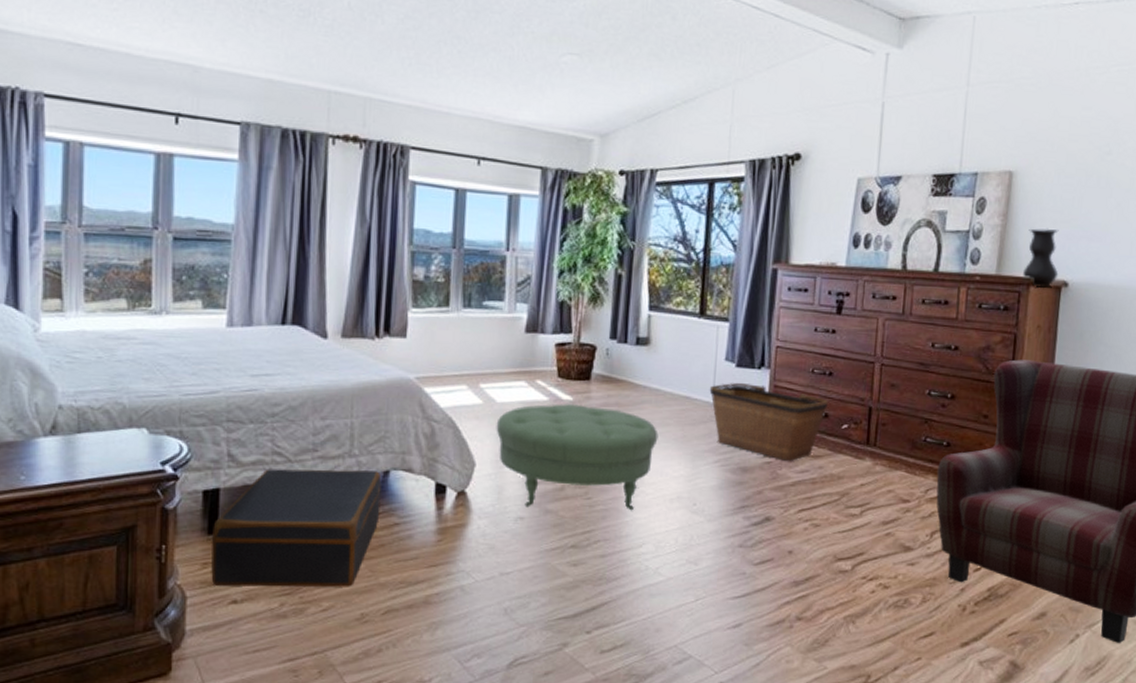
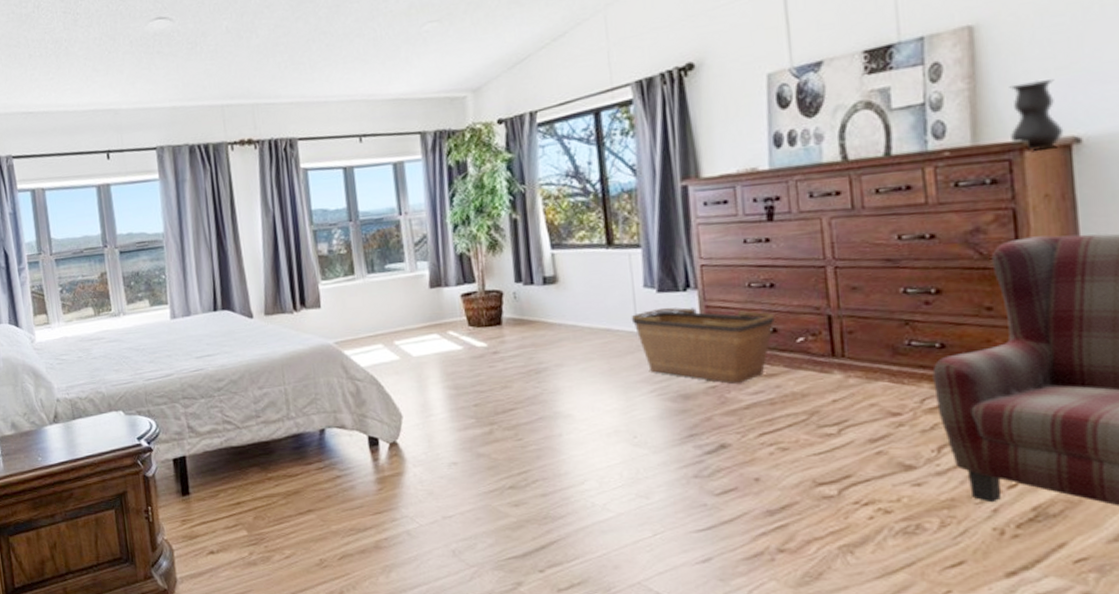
suitcase: present [211,469,382,587] -> none [185,430,323,539]
ottoman: present [496,404,658,511] -> none [416,349,583,453]

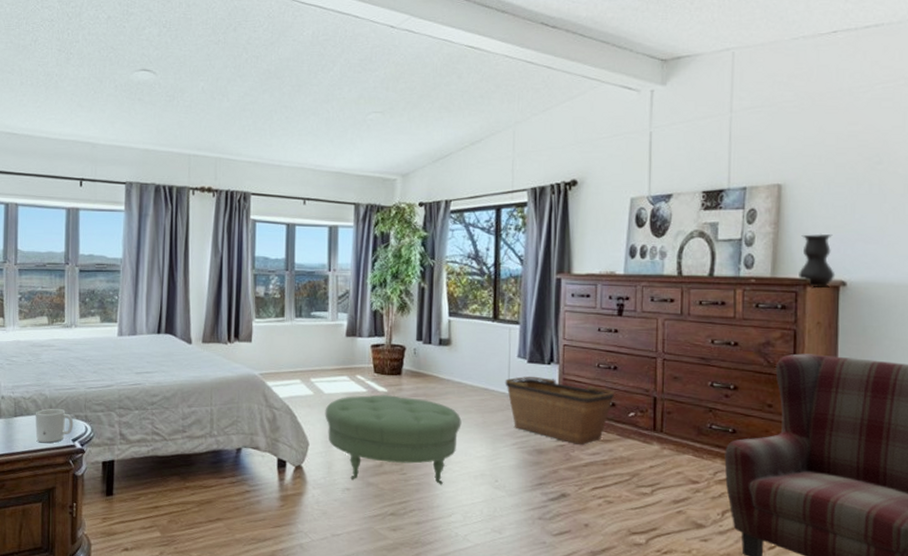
mug: none [94,405,137,445] -> present [35,408,74,444]
ottoman: none [416,349,583,453] -> present [325,395,462,485]

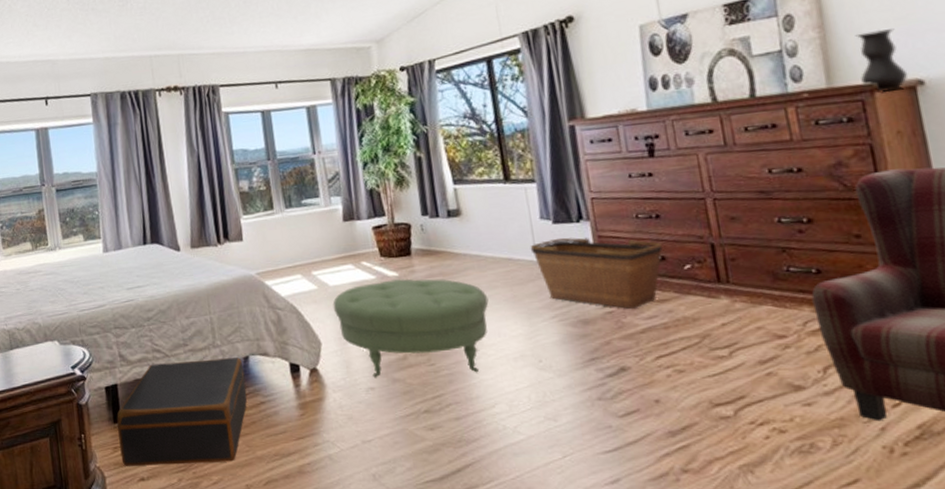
mug: present [35,408,74,444] -> none [30,335,71,374]
suitcase: none [109,445,235,541] -> present [117,357,248,466]

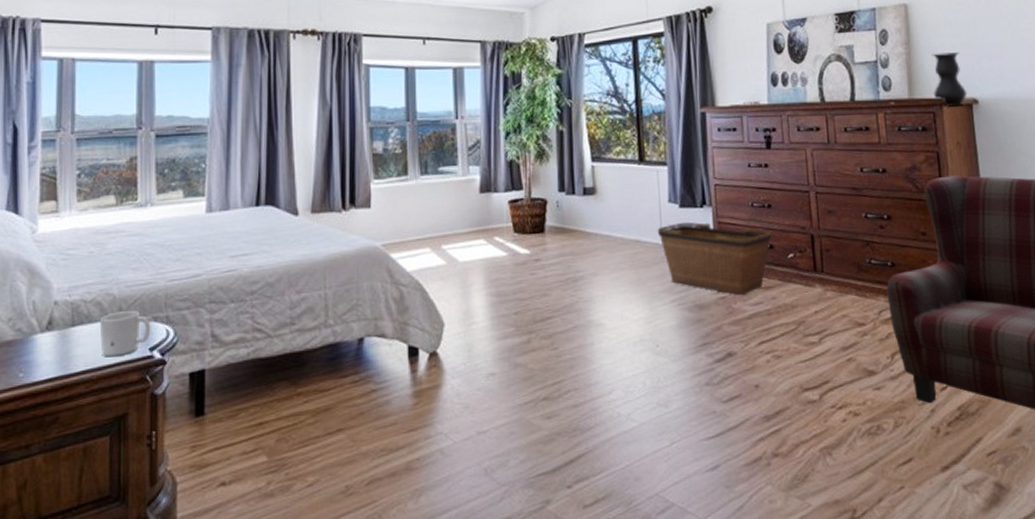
mug: none [30,335,71,374] -> present [99,310,151,357]
suitcase: present [117,357,248,466] -> none [200,339,358,469]
ottoman: present [333,279,489,378] -> none [460,257,615,363]

